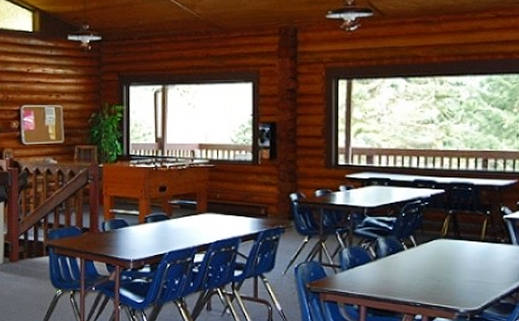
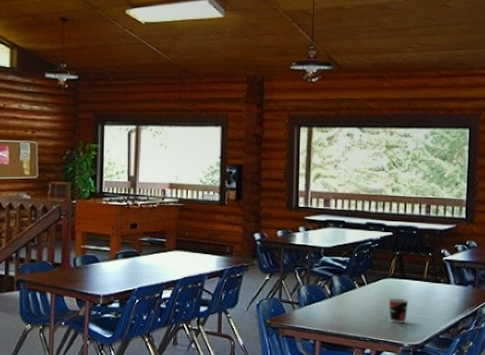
cup: none [441,260,465,287] -> present [388,298,409,323]

